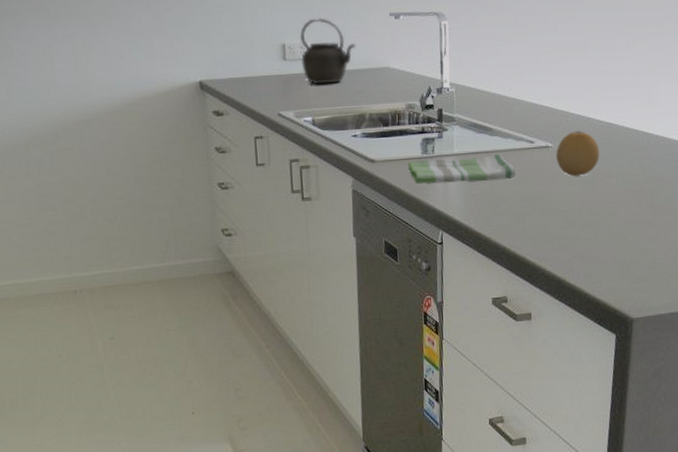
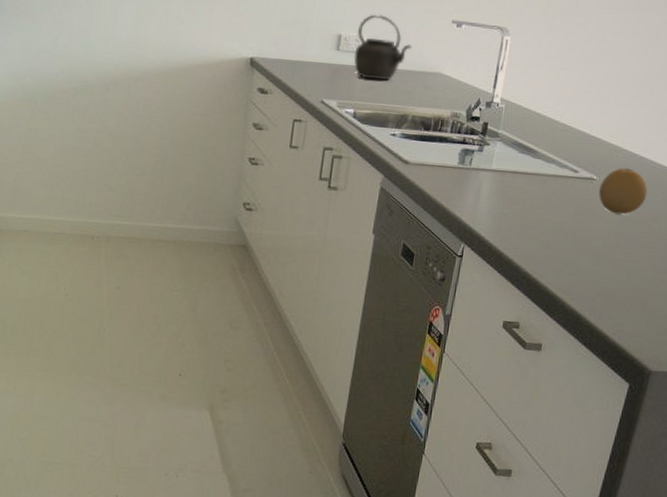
dish towel: present [407,153,516,184] -> none [441,169,554,205]

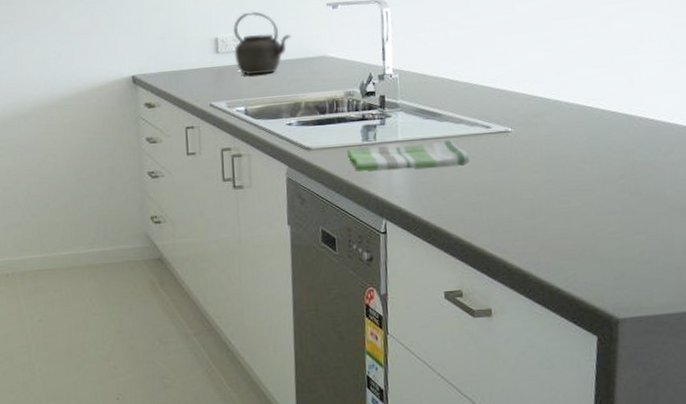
dish towel: none [441,169,554,205] -> present [346,139,470,171]
fruit: present [598,167,648,215] -> none [516,114,571,163]

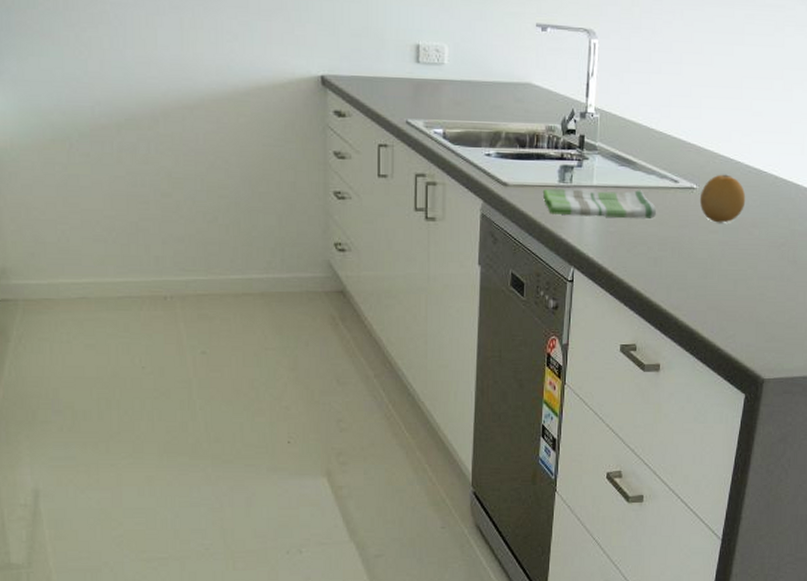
kettle: present [233,11,291,76] -> none [436,19,497,95]
fruit: none [516,114,571,163] -> present [699,174,746,223]

